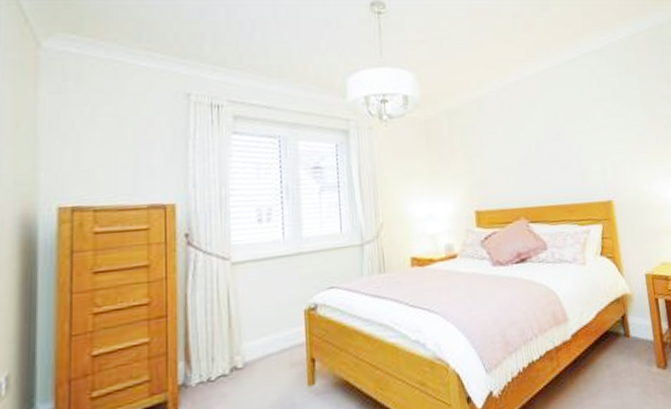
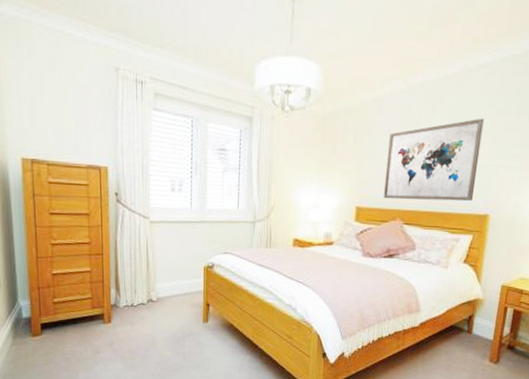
wall art: none [496,107,592,198] -> present [383,118,484,202]

